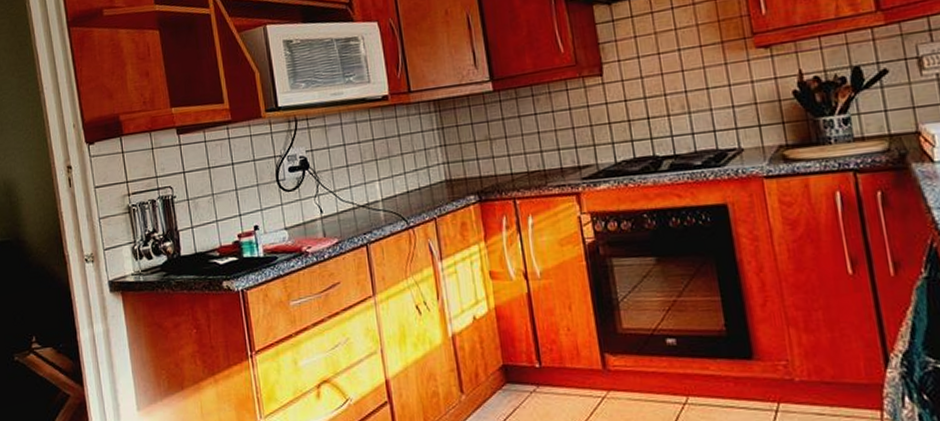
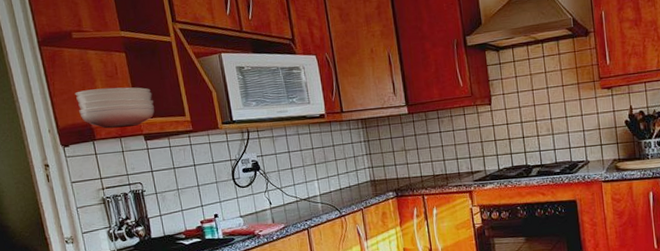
bowl: none [103,70,190,122] -> present [75,87,155,129]

